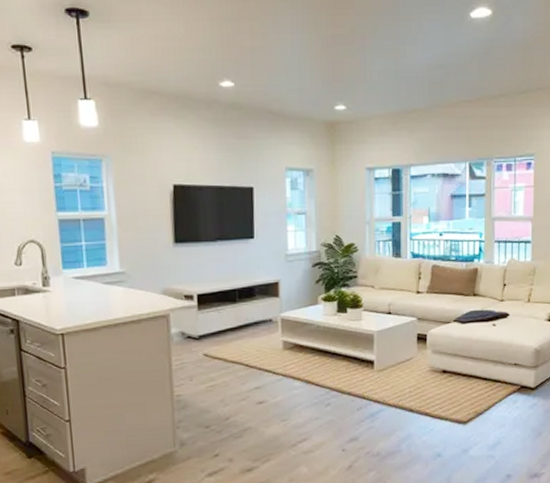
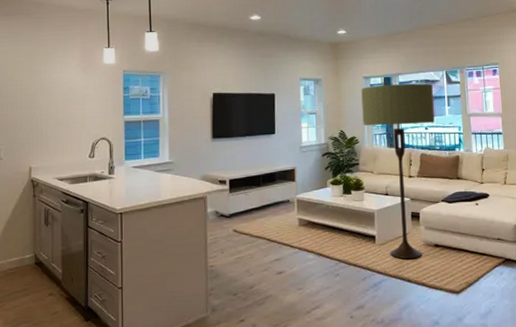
floor lamp: none [363,178,452,387] -> present [361,83,435,259]

